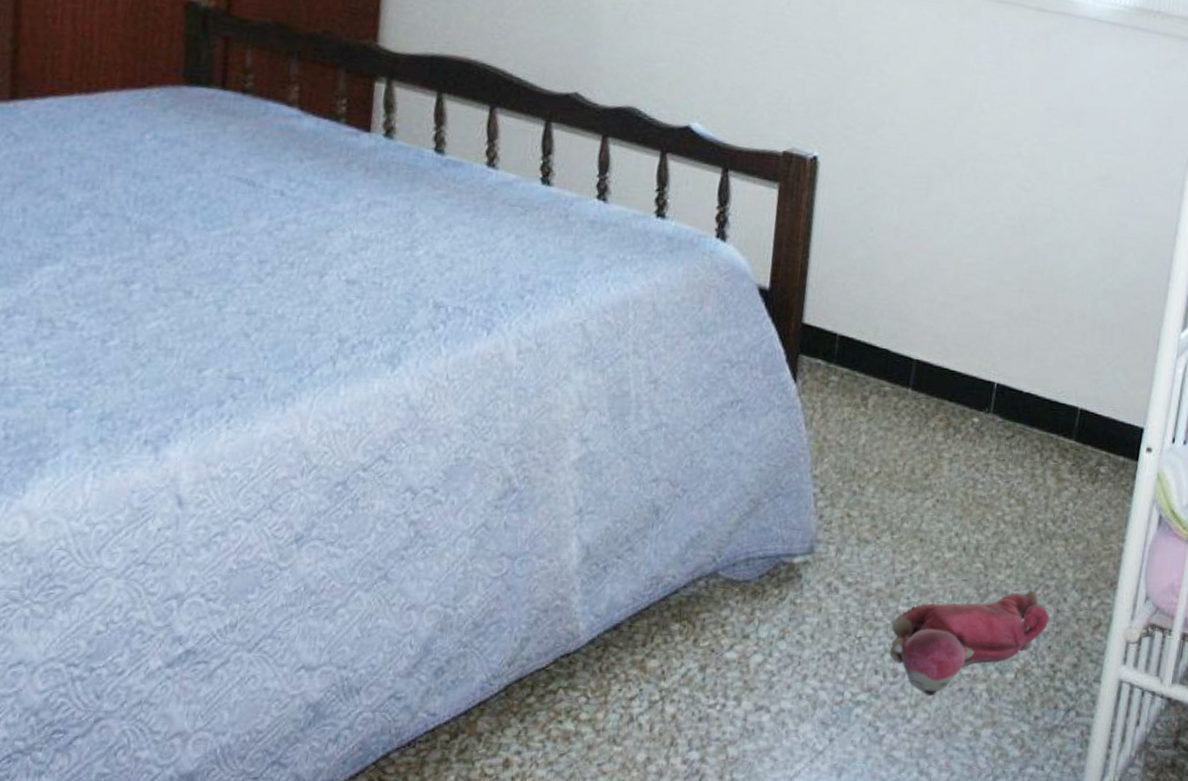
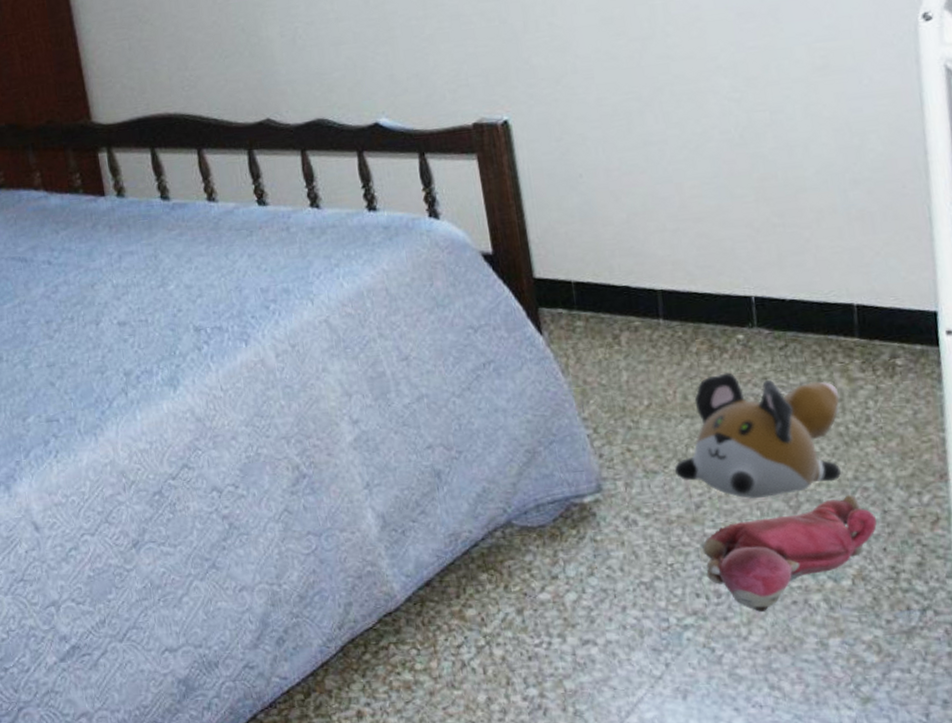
plush toy: none [885,453,1047,582] -> present [674,372,842,499]

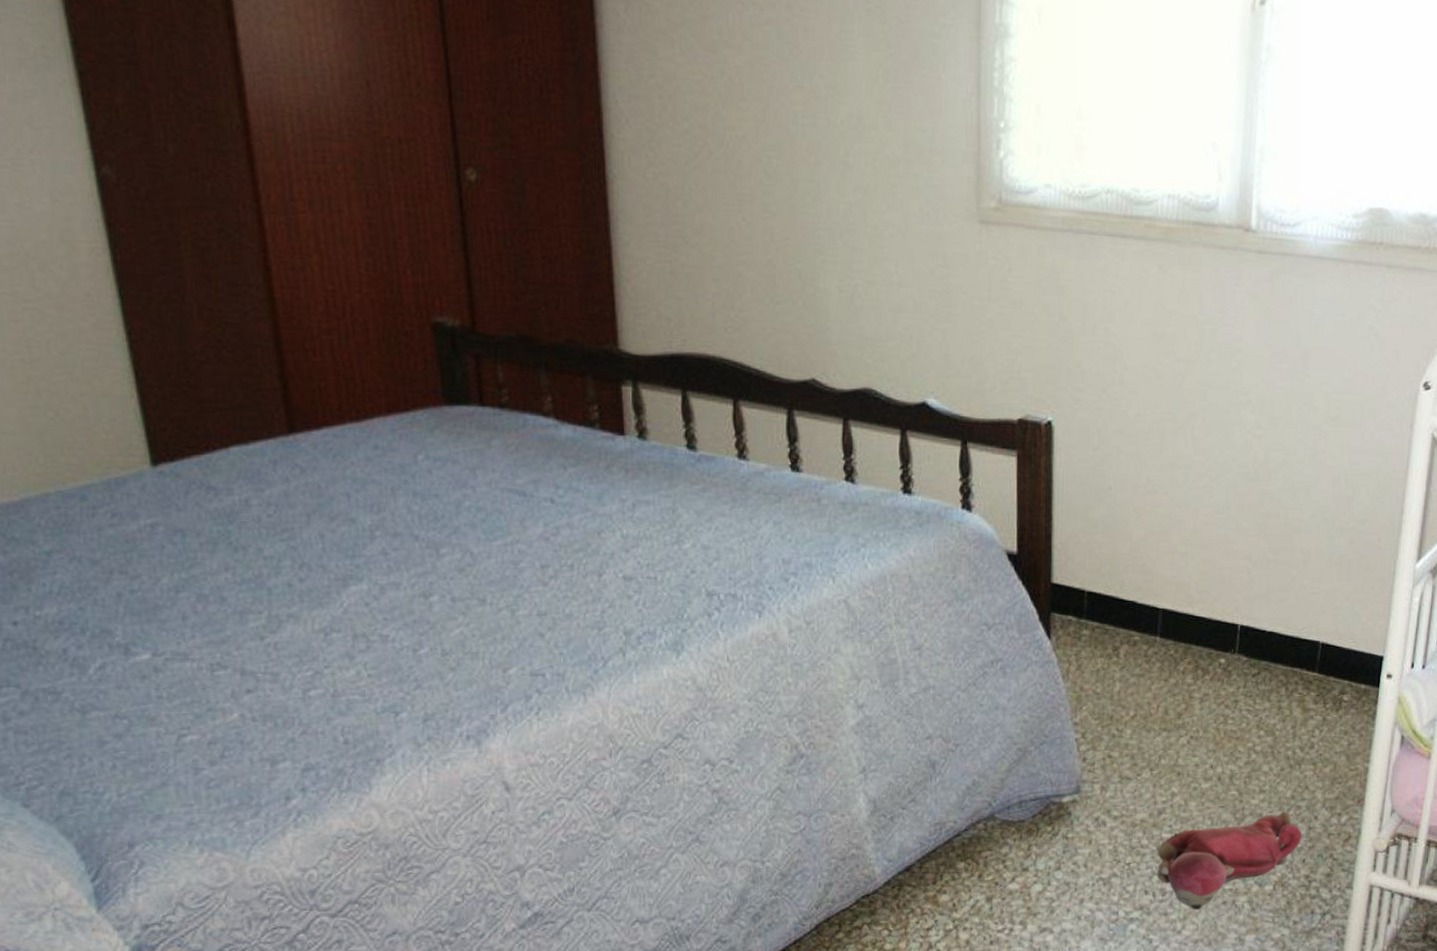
plush toy: present [674,372,842,499] -> none [1145,693,1293,809]

